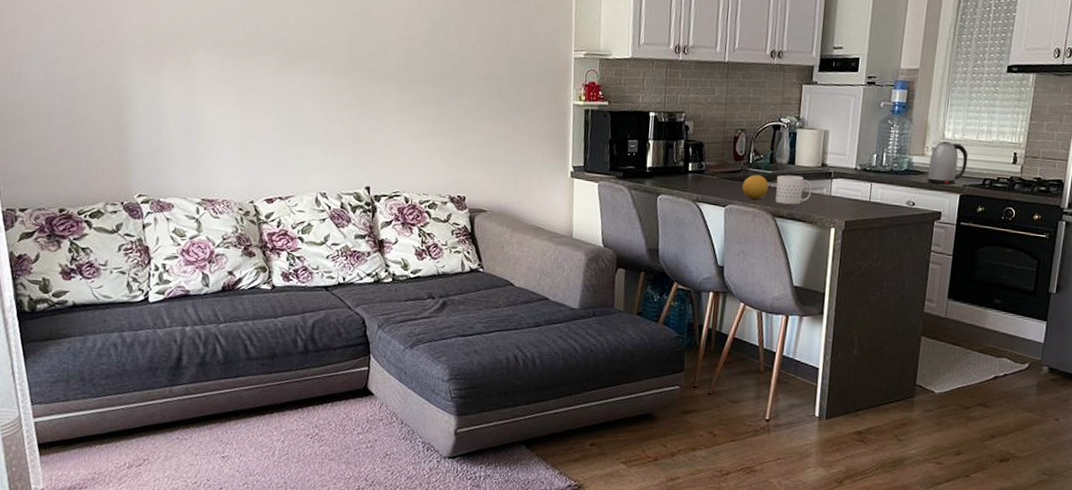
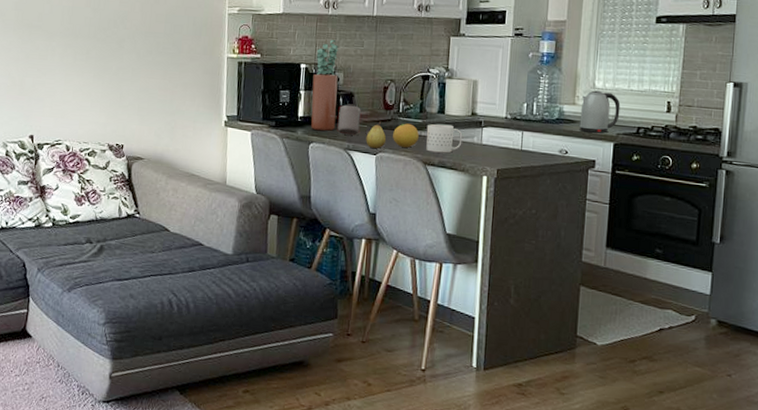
vase: none [659,85,689,183] -> present [310,38,338,132]
canister: none [679,154,719,188] -> present [330,104,369,136]
fruit: none [715,172,736,200] -> present [366,121,387,149]

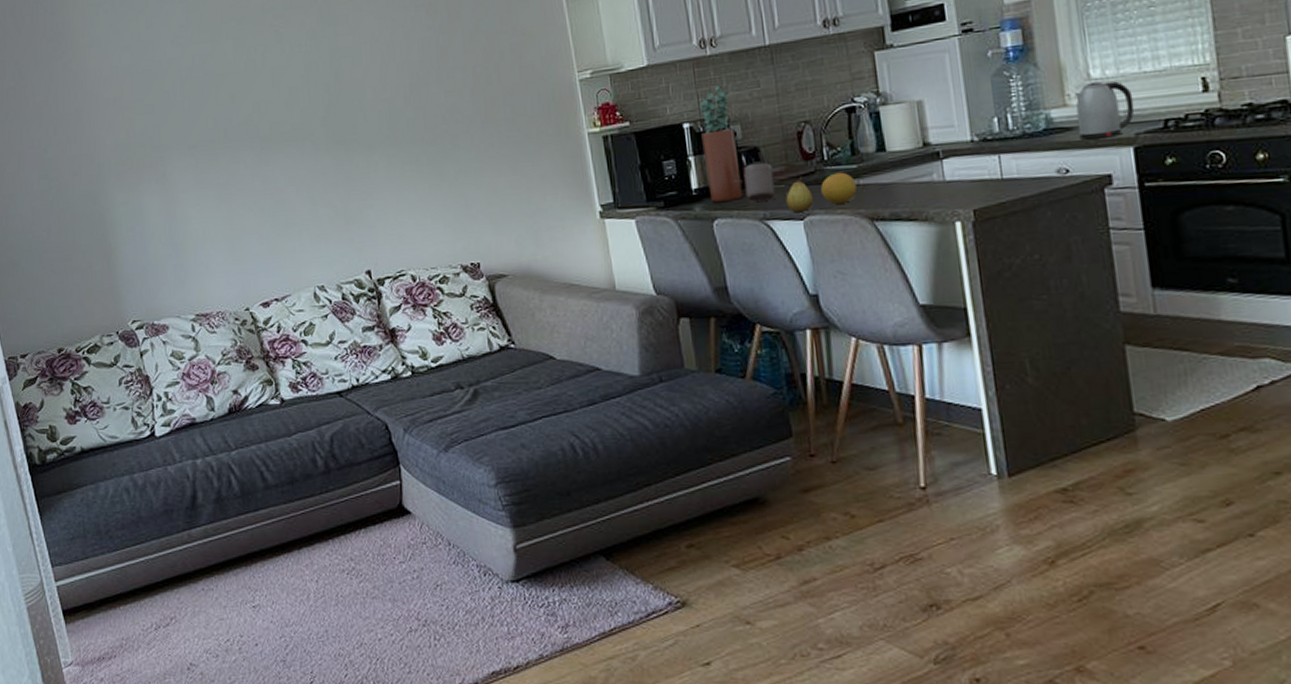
mug: present [426,123,463,154] -> none [864,163,918,204]

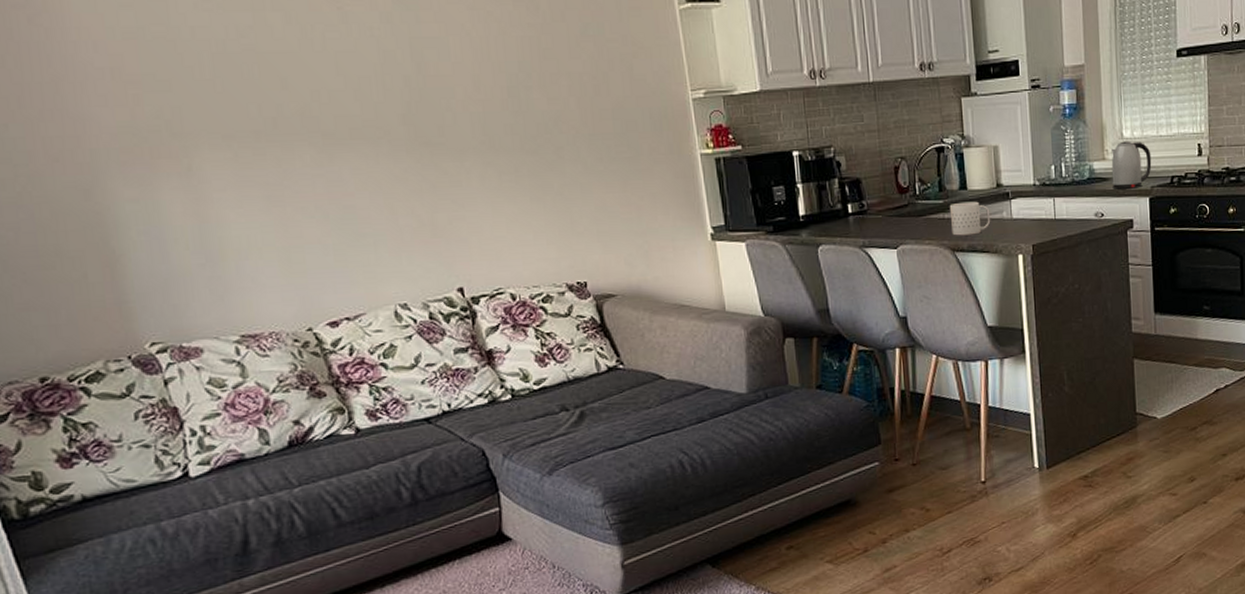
vase: present [700,83,743,204] -> none [809,115,845,230]
canister: present [733,161,787,203] -> none [837,192,884,231]
fruit: present [785,176,814,212] -> none [882,208,906,241]
fruit: present [821,172,857,204] -> none [912,206,942,235]
mug: none [864,163,918,204] -> present [949,201,991,236]

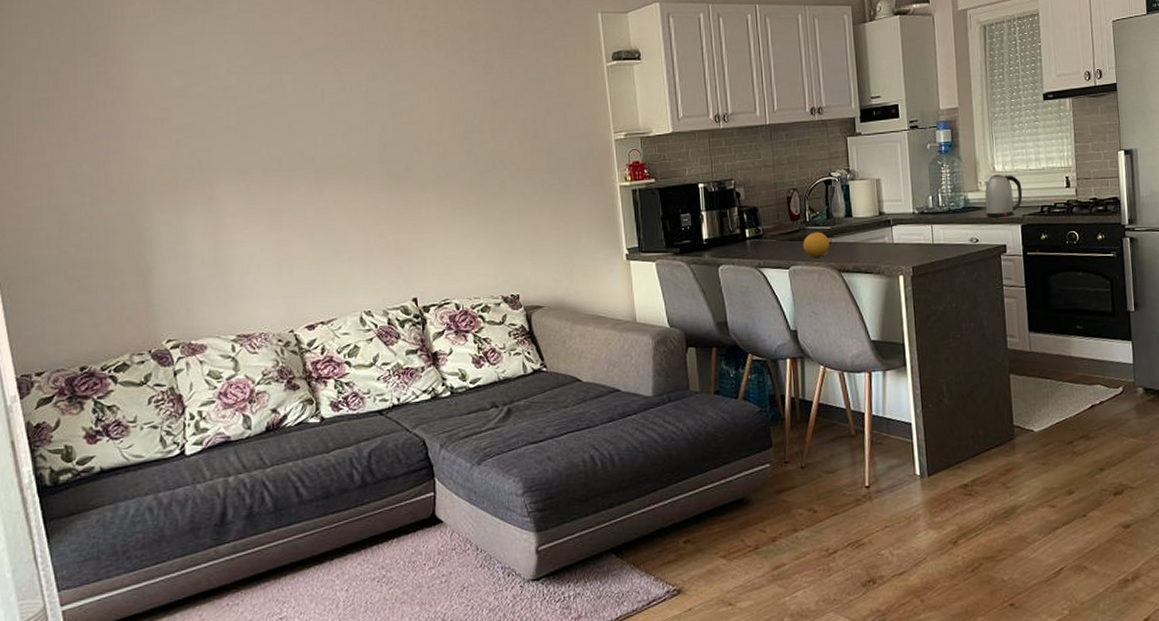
fruit: none [912,206,942,235] -> present [803,232,830,257]
mug: present [949,201,991,236] -> none [836,227,874,258]

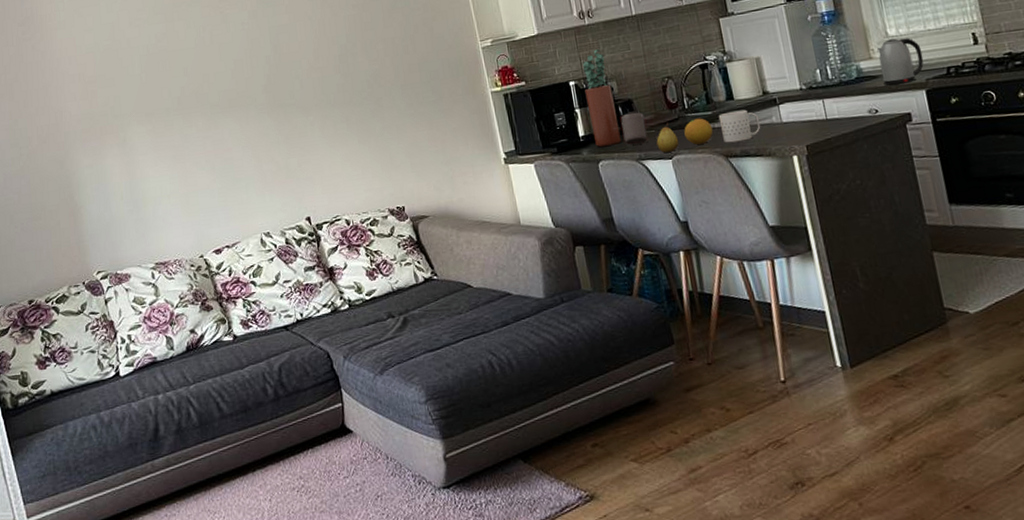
vase: none [713,152,743,252] -> present [582,47,622,148]
canister: none [736,219,777,253] -> present [613,111,657,146]
fruit: none [776,233,797,262] -> present [656,122,679,153]
mug: none [836,227,874,258] -> present [718,109,761,143]

